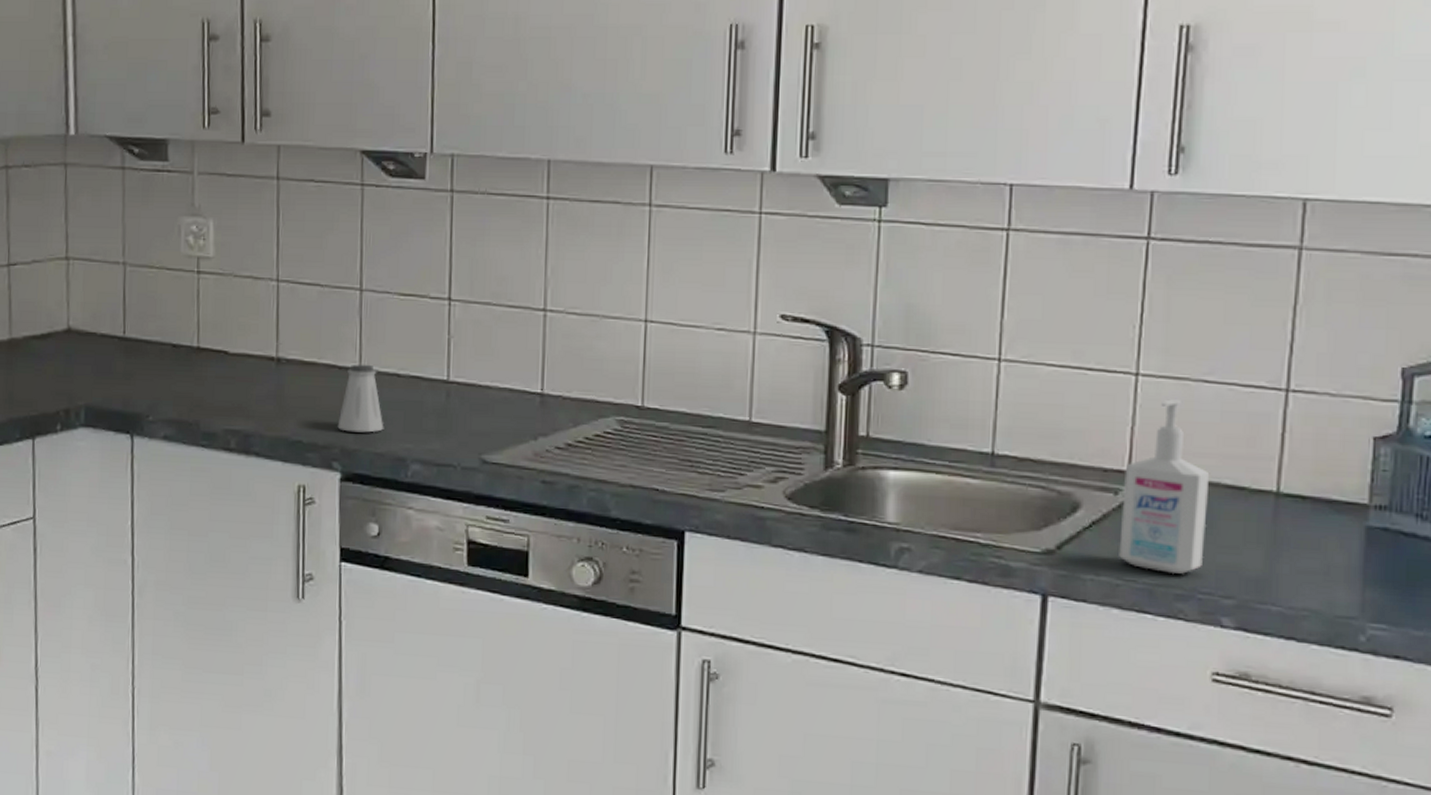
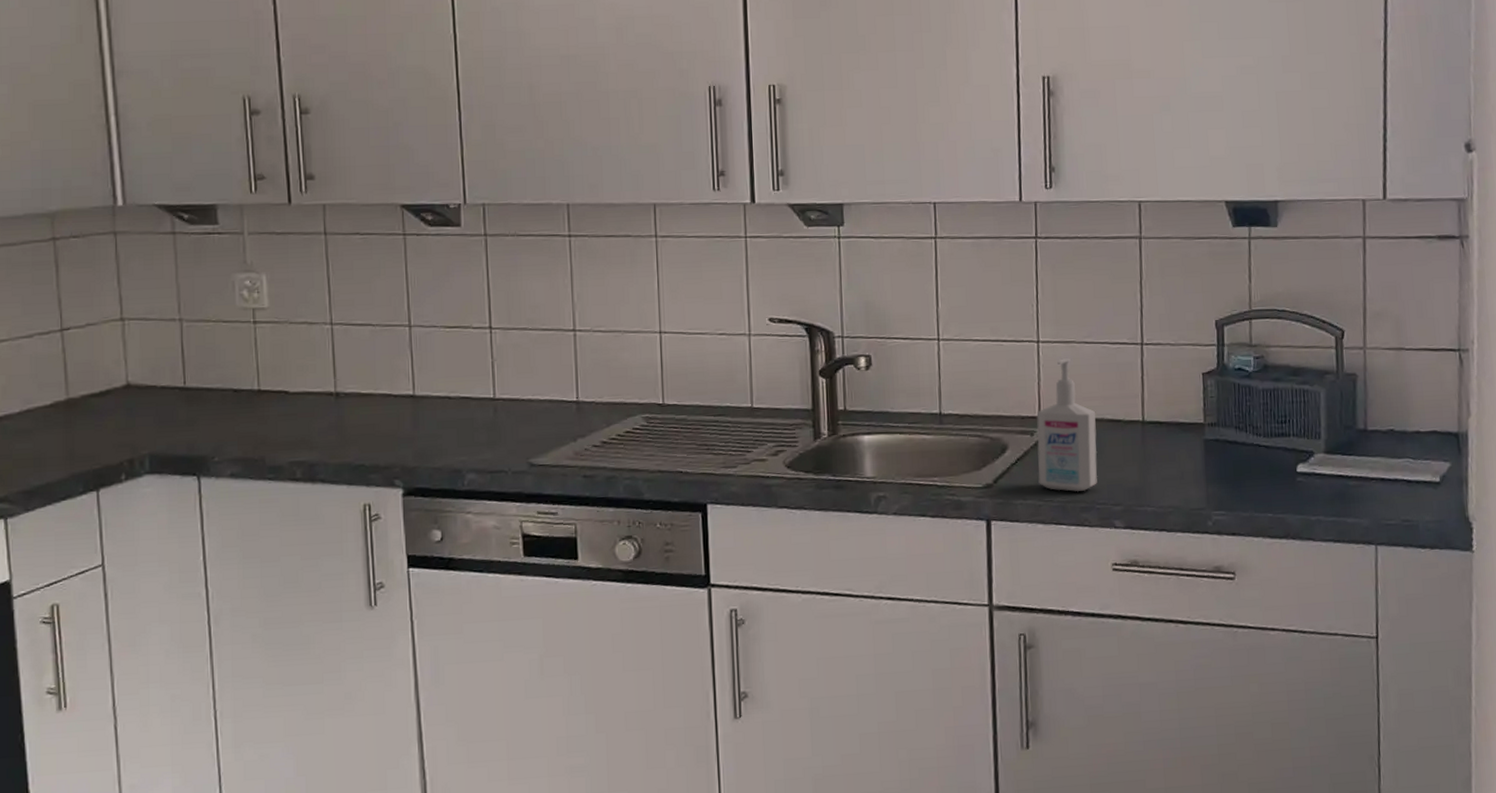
saltshaker: present [337,364,384,433] -> none [397,390,440,452]

